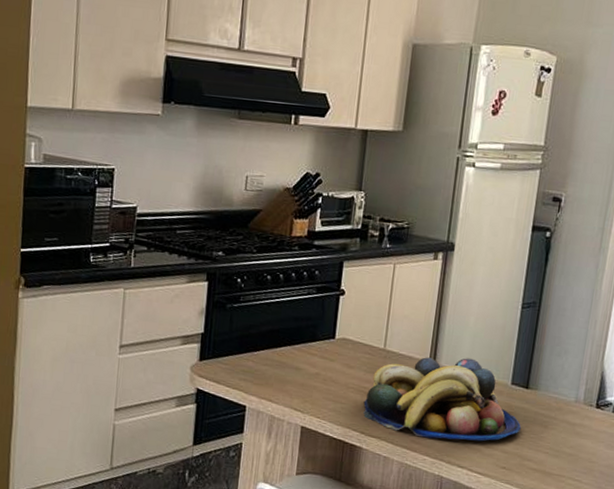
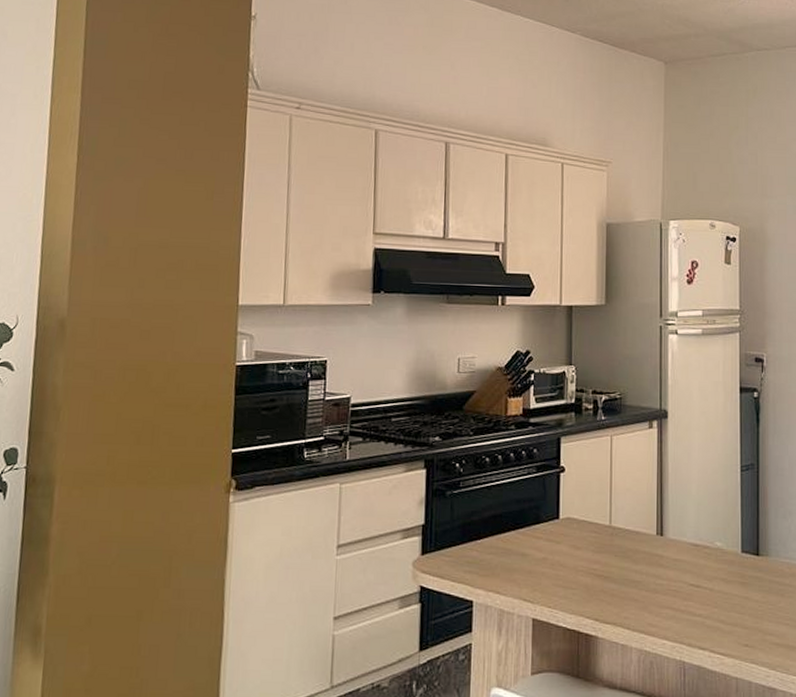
fruit bowl: present [363,357,522,442] -> none [595,528,758,620]

